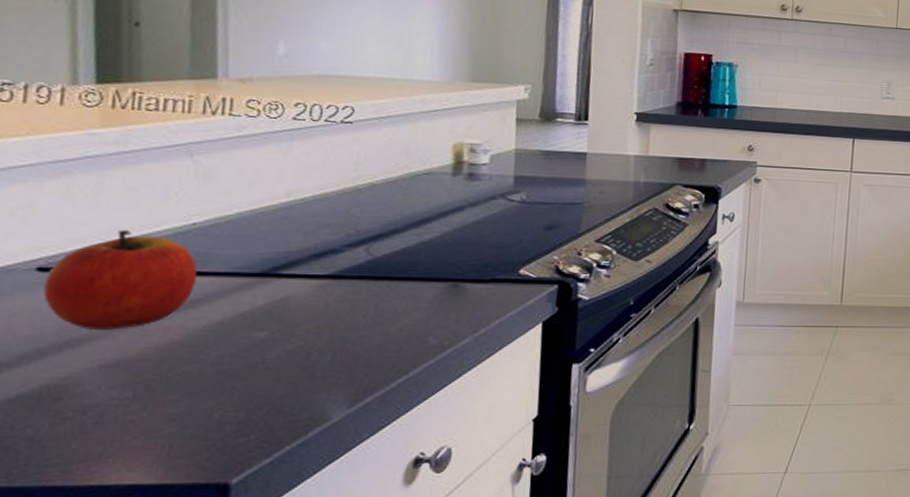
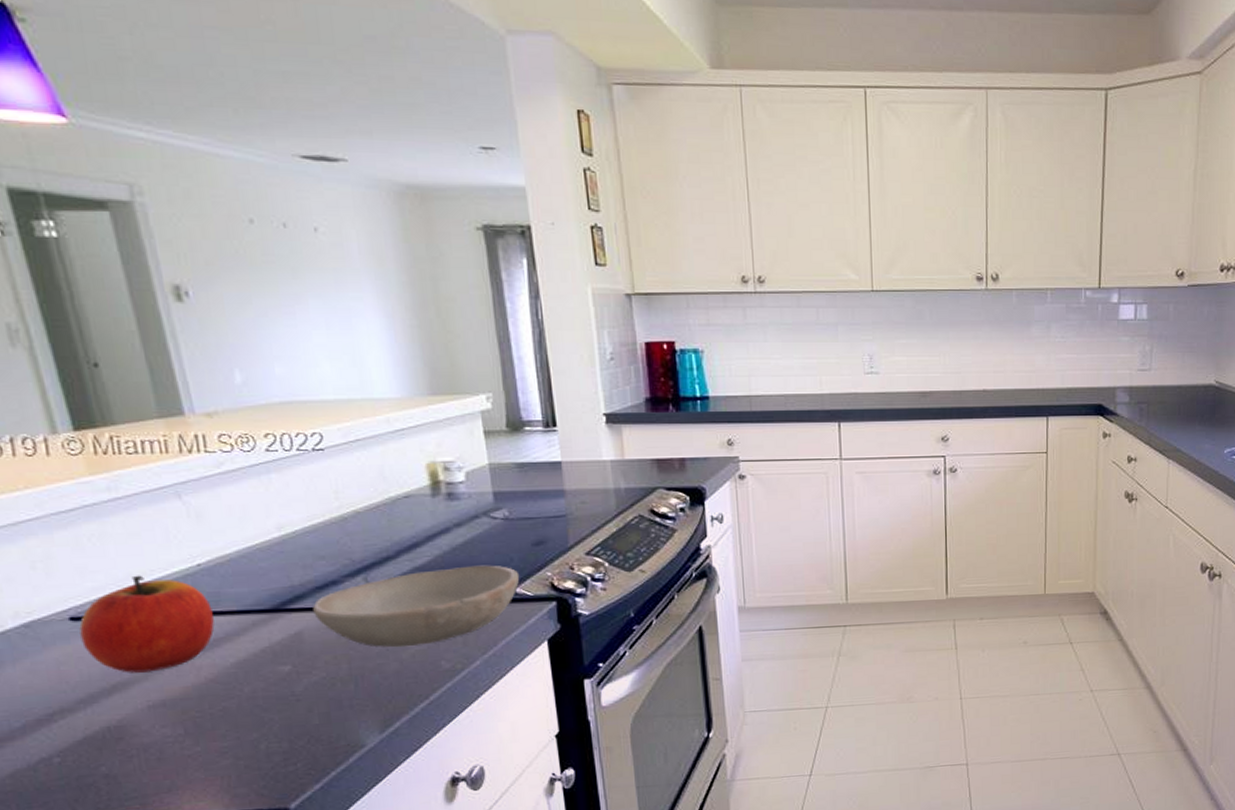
bowl: none [305,244,526,321] -> present [313,565,520,648]

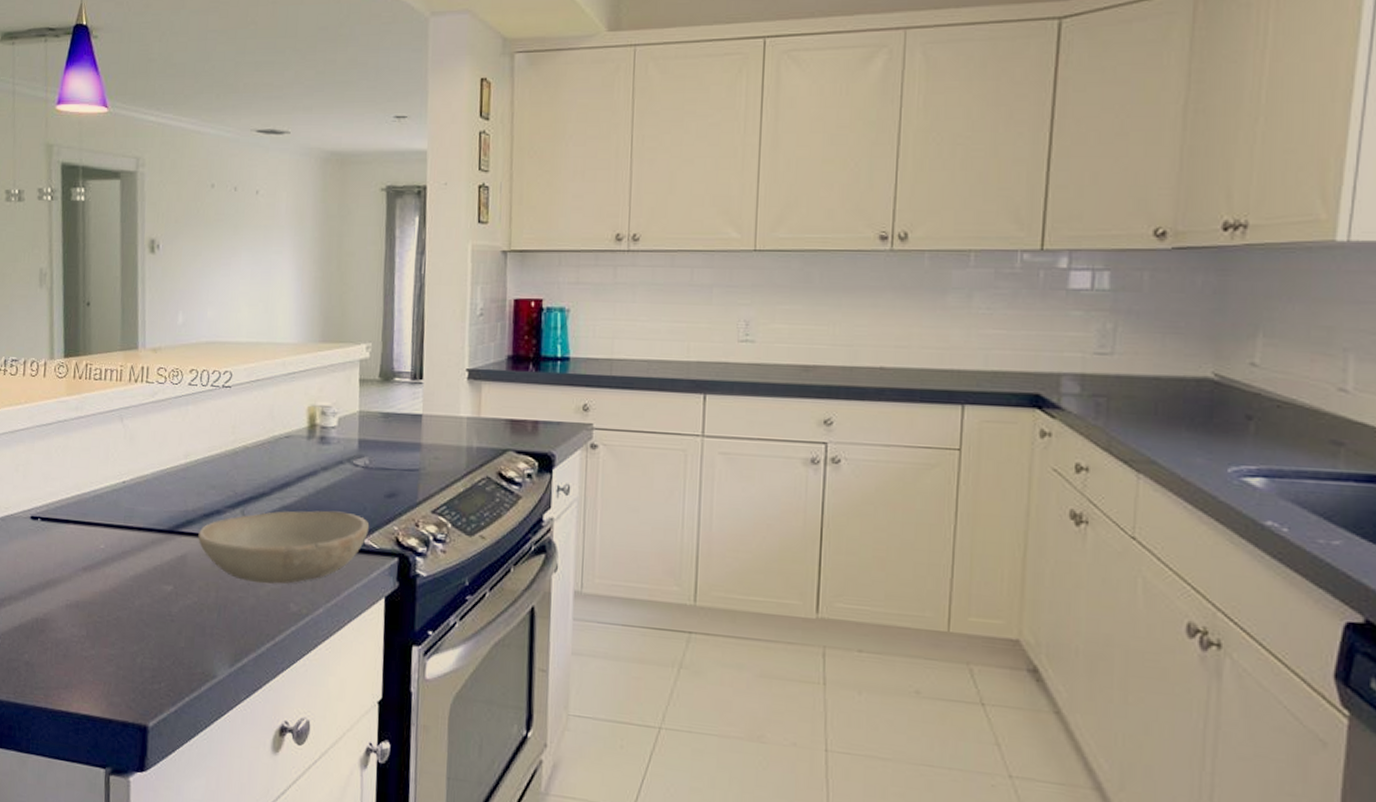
apple: present [79,575,215,673] -> none [34,485,126,574]

